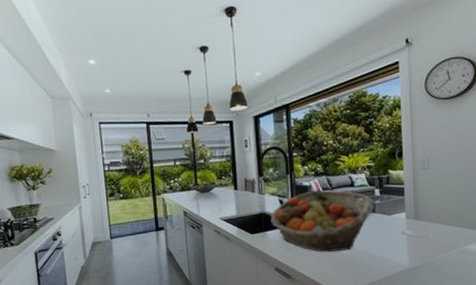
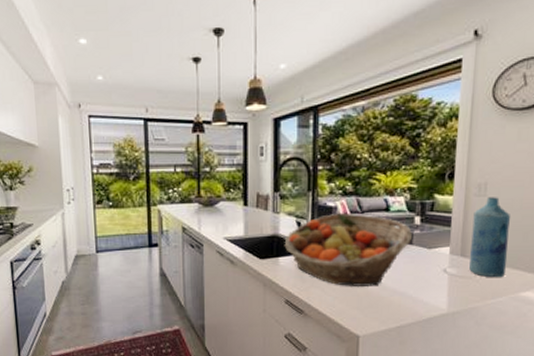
bottle: none [421,169,452,236] -> present [469,197,511,278]

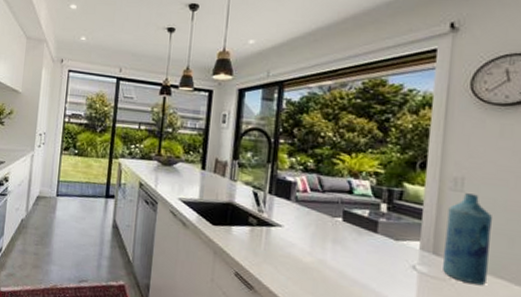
fruit basket: present [284,213,412,288] -> none [238,189,377,273]

